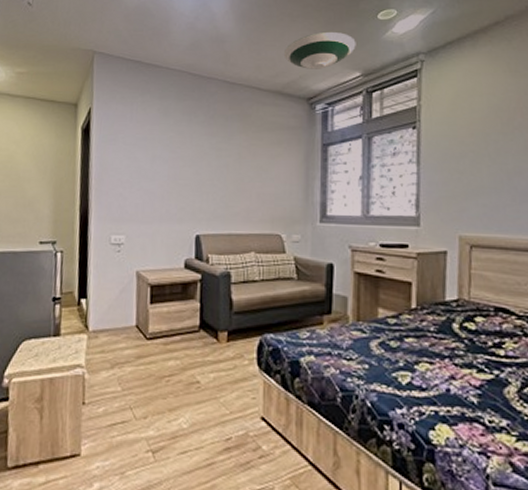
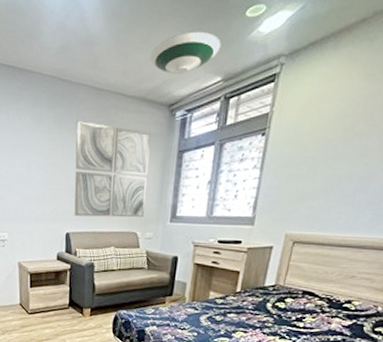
wall art: none [205,113,290,218] -> present [74,120,151,218]

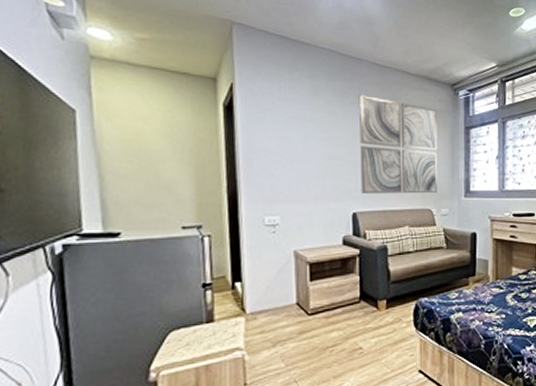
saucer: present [149,31,221,74] -> none [429,23,492,58]

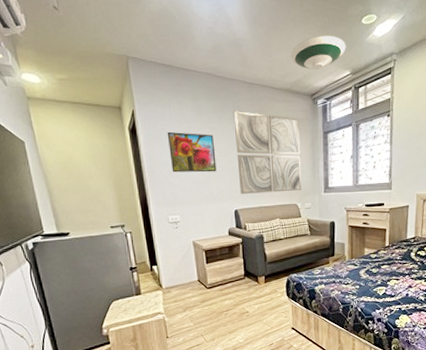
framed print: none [273,112,333,165] -> present [167,131,217,173]
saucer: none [429,23,492,58] -> present [290,35,346,69]

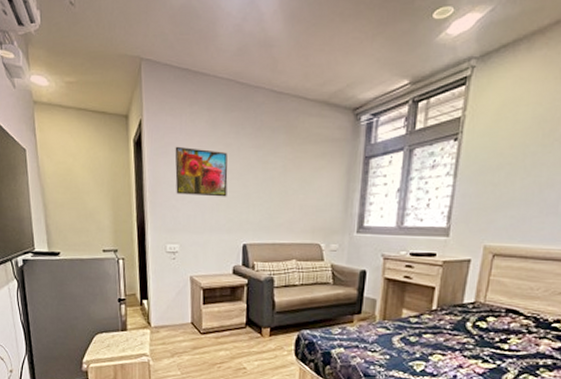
wall art: present [233,110,302,194] -> none [252,124,334,228]
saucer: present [290,35,346,69] -> none [332,33,408,77]

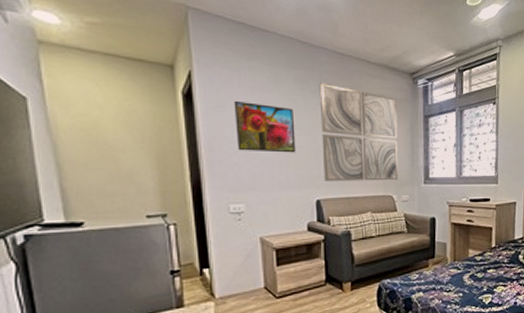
wall art: none [252,124,334,228] -> present [319,82,399,181]

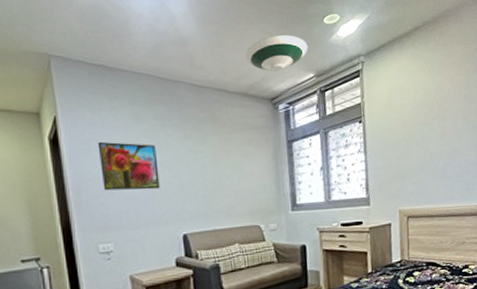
wall art: present [319,82,399,181] -> none [179,116,264,215]
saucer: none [388,11,450,47] -> present [245,34,308,71]

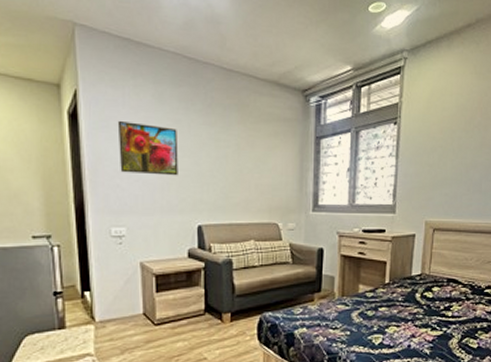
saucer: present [245,34,308,71] -> none [280,20,348,61]

